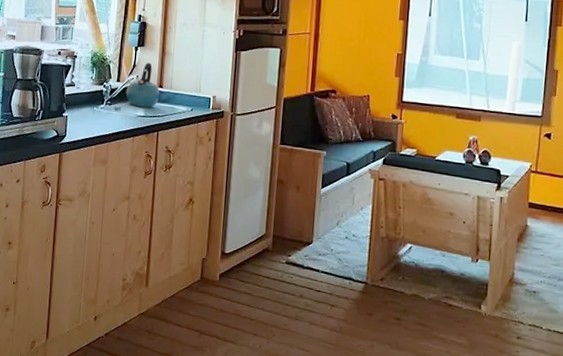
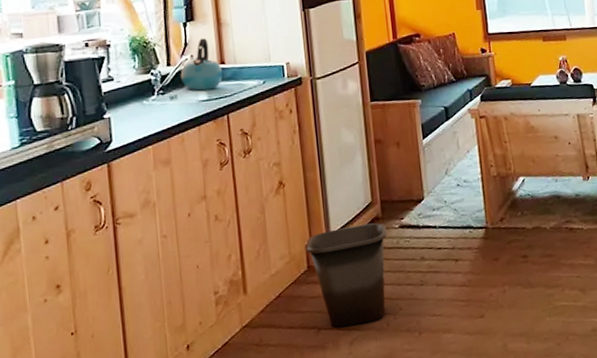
waste bin: none [202,250,274,340] -> present [305,222,387,328]

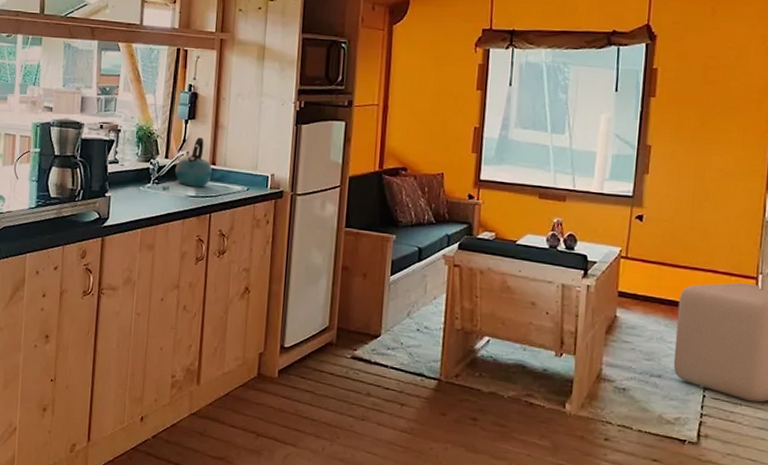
waste bin: present [305,222,387,328] -> none [259,344,339,442]

